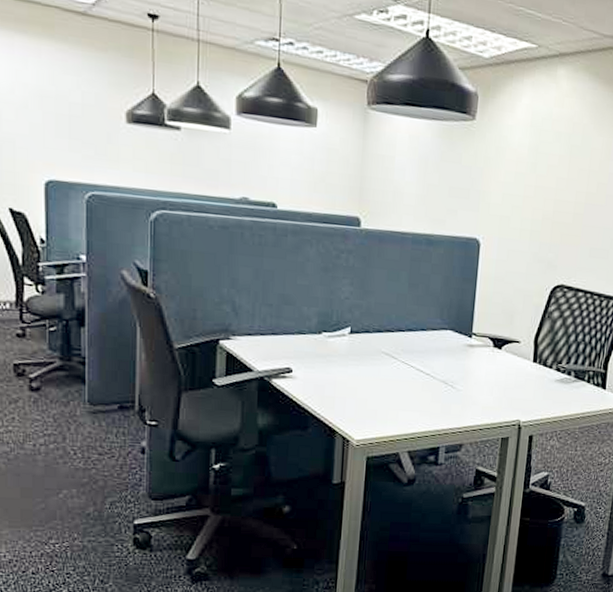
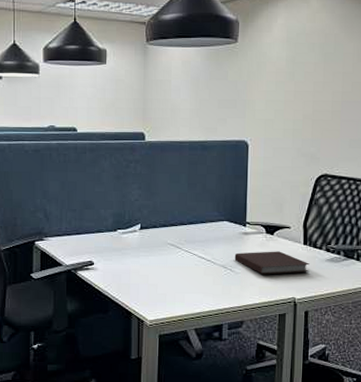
notebook: none [457,367,538,394] -> present [234,251,310,275]

